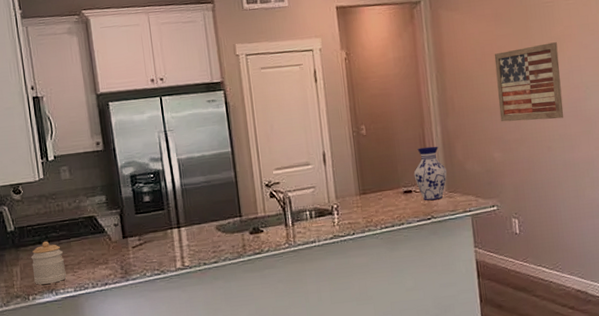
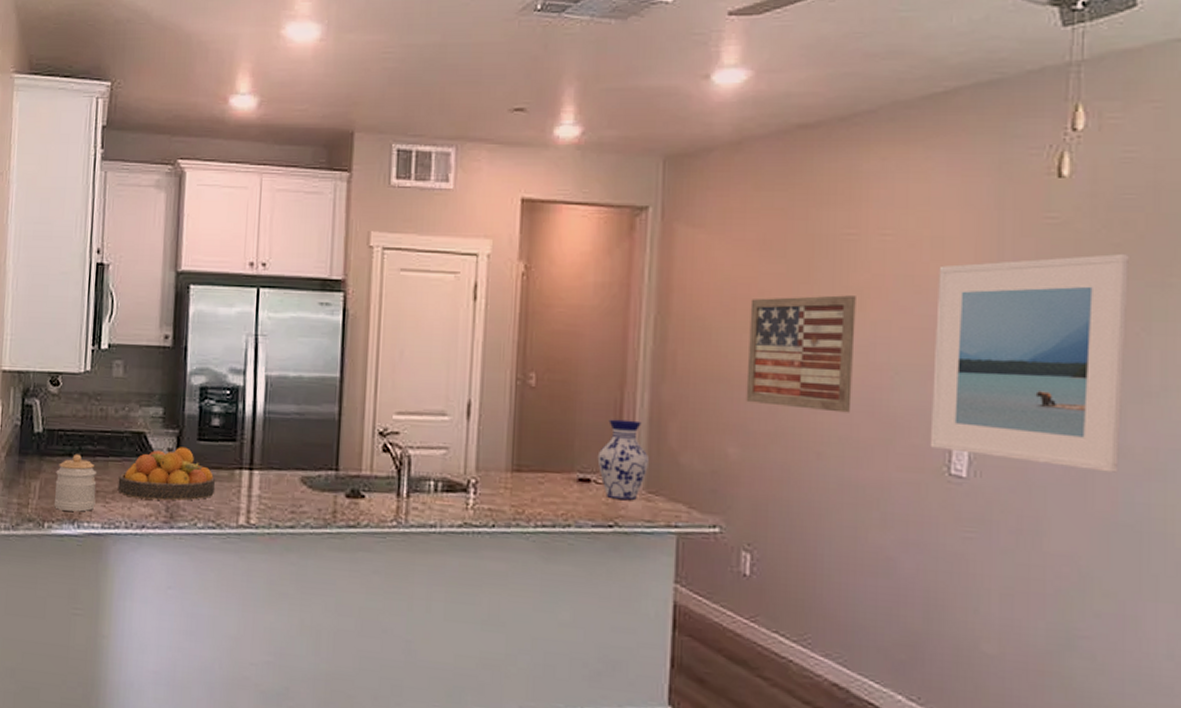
fruit bowl: none [80,221,155,265] -> present [117,447,216,501]

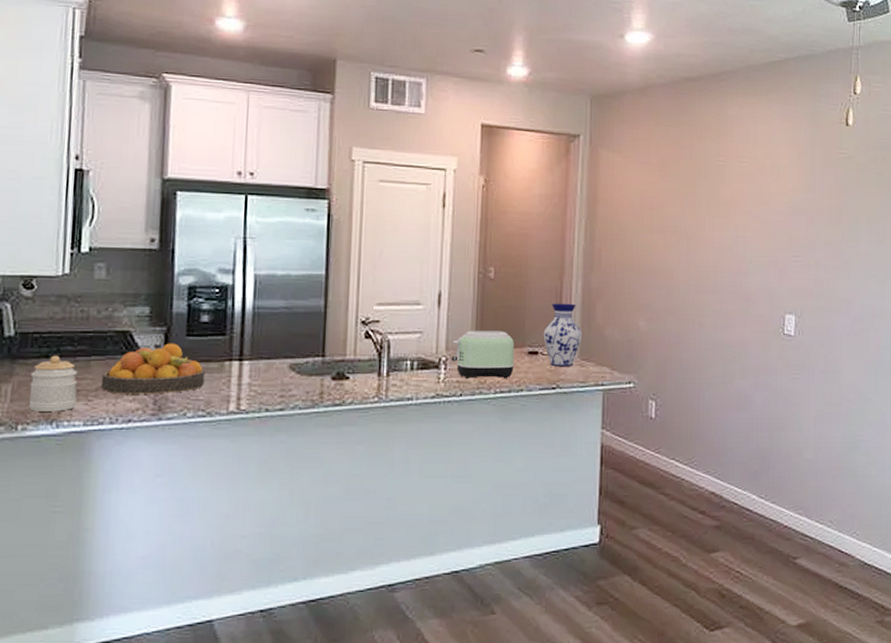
toaster: none [483,448,561,510] -> present [452,330,515,379]
wall art: present [746,295,856,413] -> none [651,206,724,292]
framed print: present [929,254,1129,473] -> none [771,179,886,327]

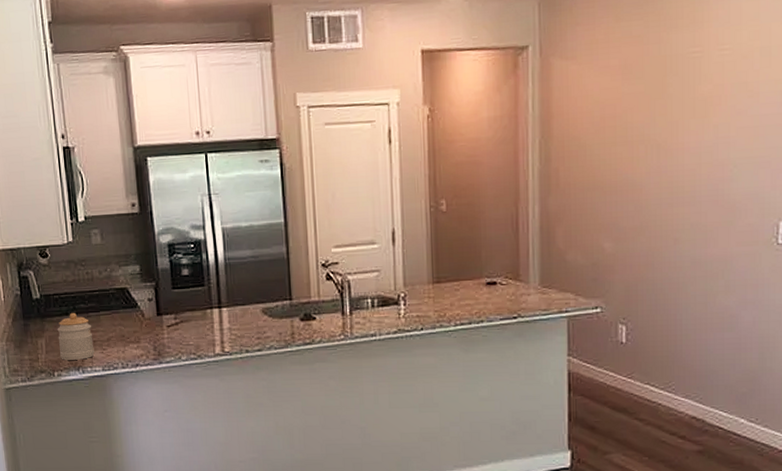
fruit bowl: present [101,343,205,394] -> none [110,296,193,343]
toaster: present [452,330,515,379] -> none [409,263,473,313]
vase: present [543,303,583,367] -> none [500,230,543,296]

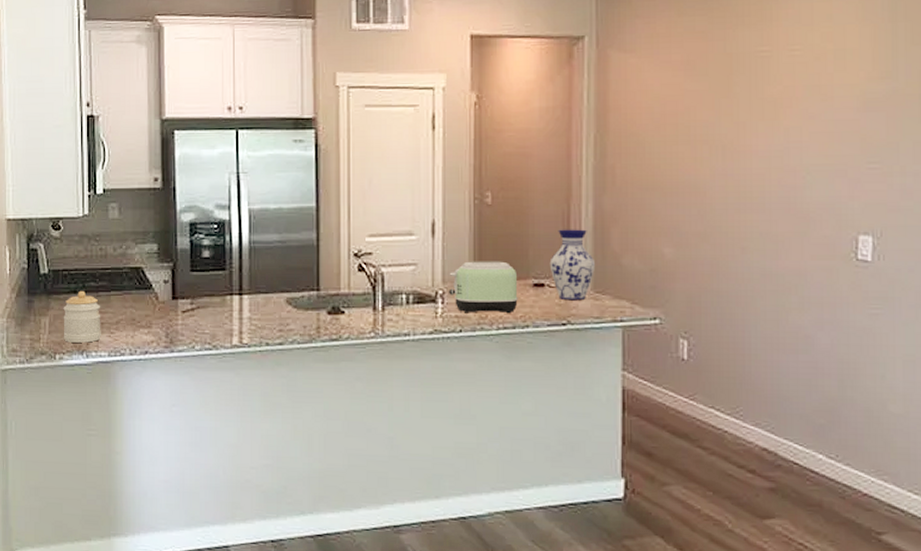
toaster: none [409,263,473,313] -> present [449,261,518,314]
vase: none [500,230,543,296] -> present [549,229,596,301]

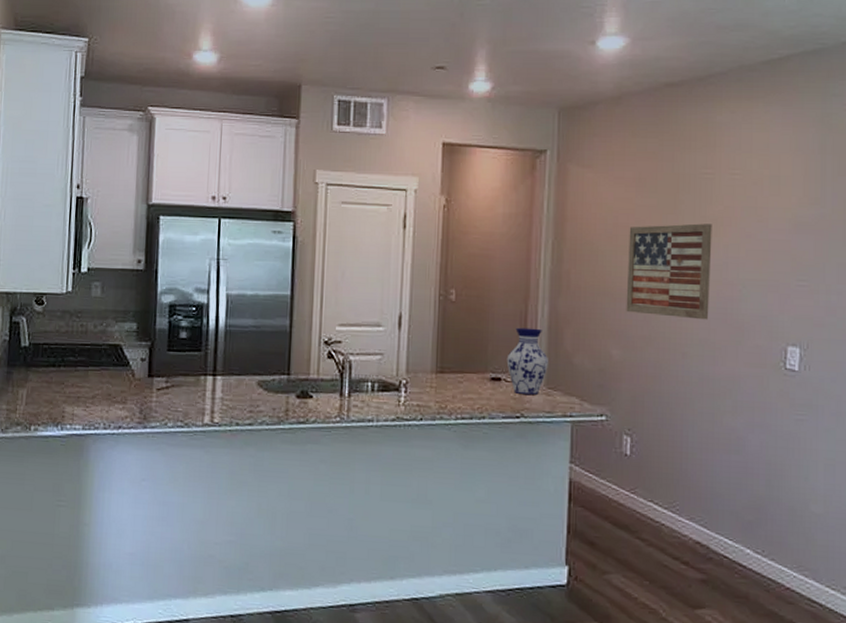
jar: present [63,290,101,343] -> none [40,364,78,416]
toaster: present [449,261,518,314] -> none [412,353,477,405]
wall art: none [677,106,771,211] -> present [626,223,712,320]

